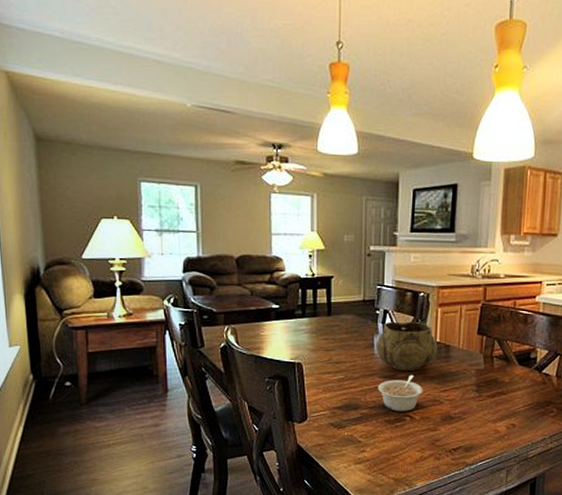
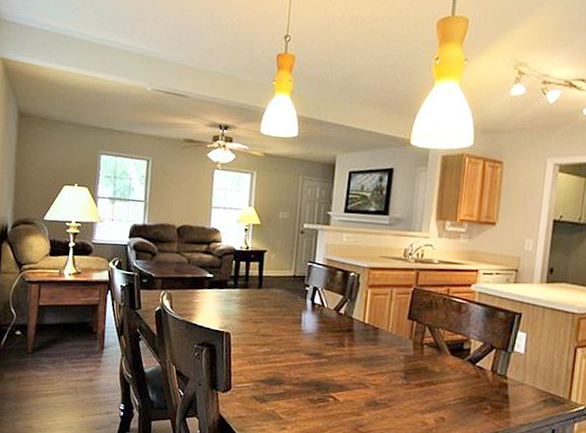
decorative bowl: present [376,321,438,371] -> none [303,298,366,351]
legume: present [378,374,423,412] -> none [303,354,349,392]

